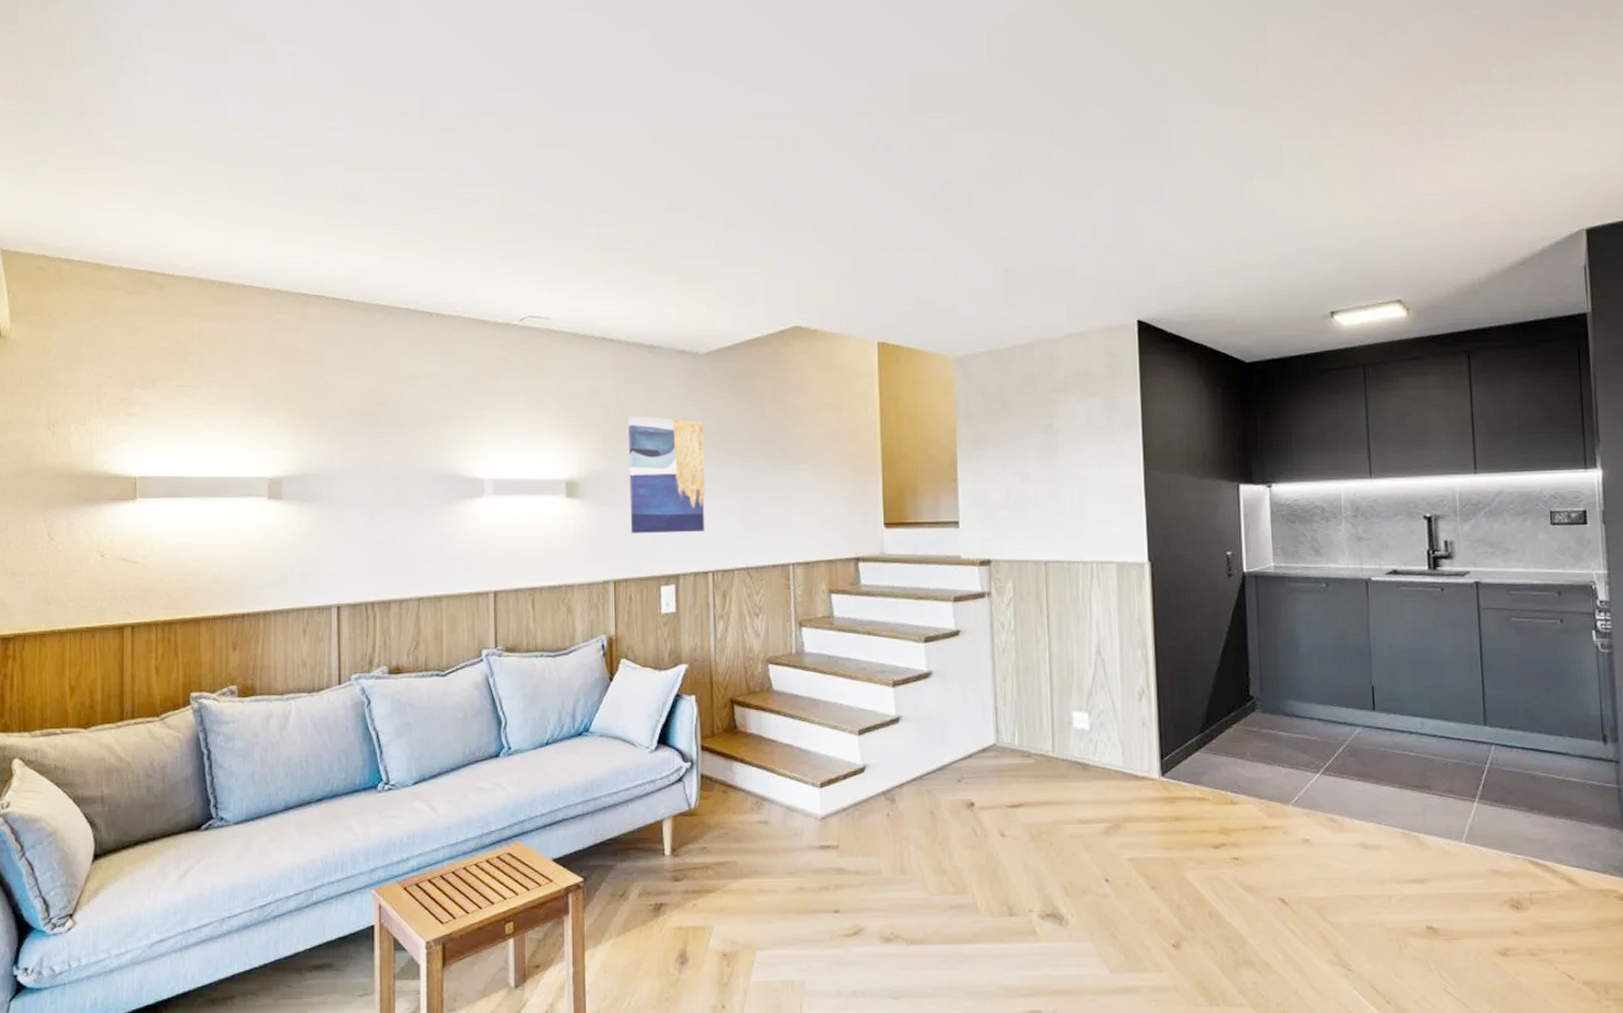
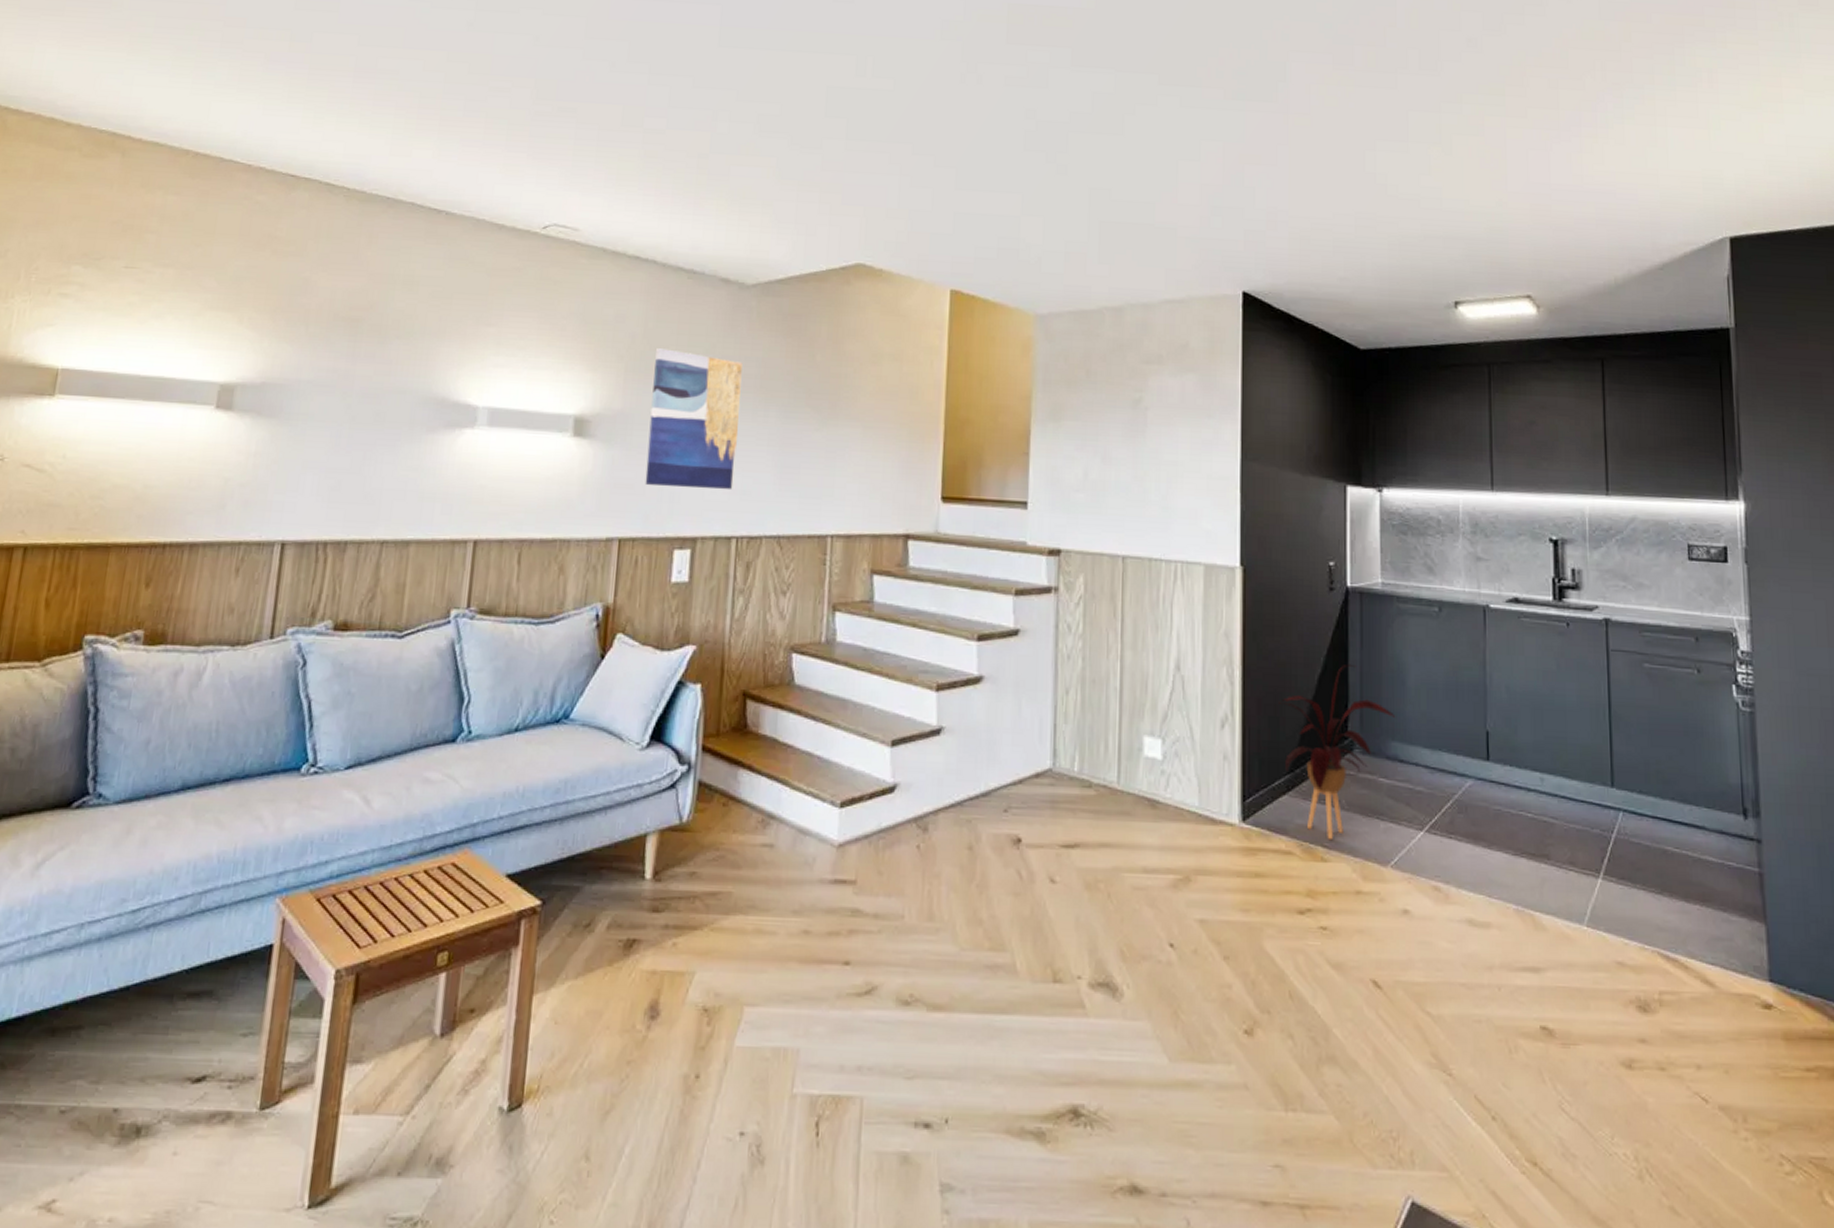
house plant: none [1188,637,1291,787] -> present [1278,663,1396,841]

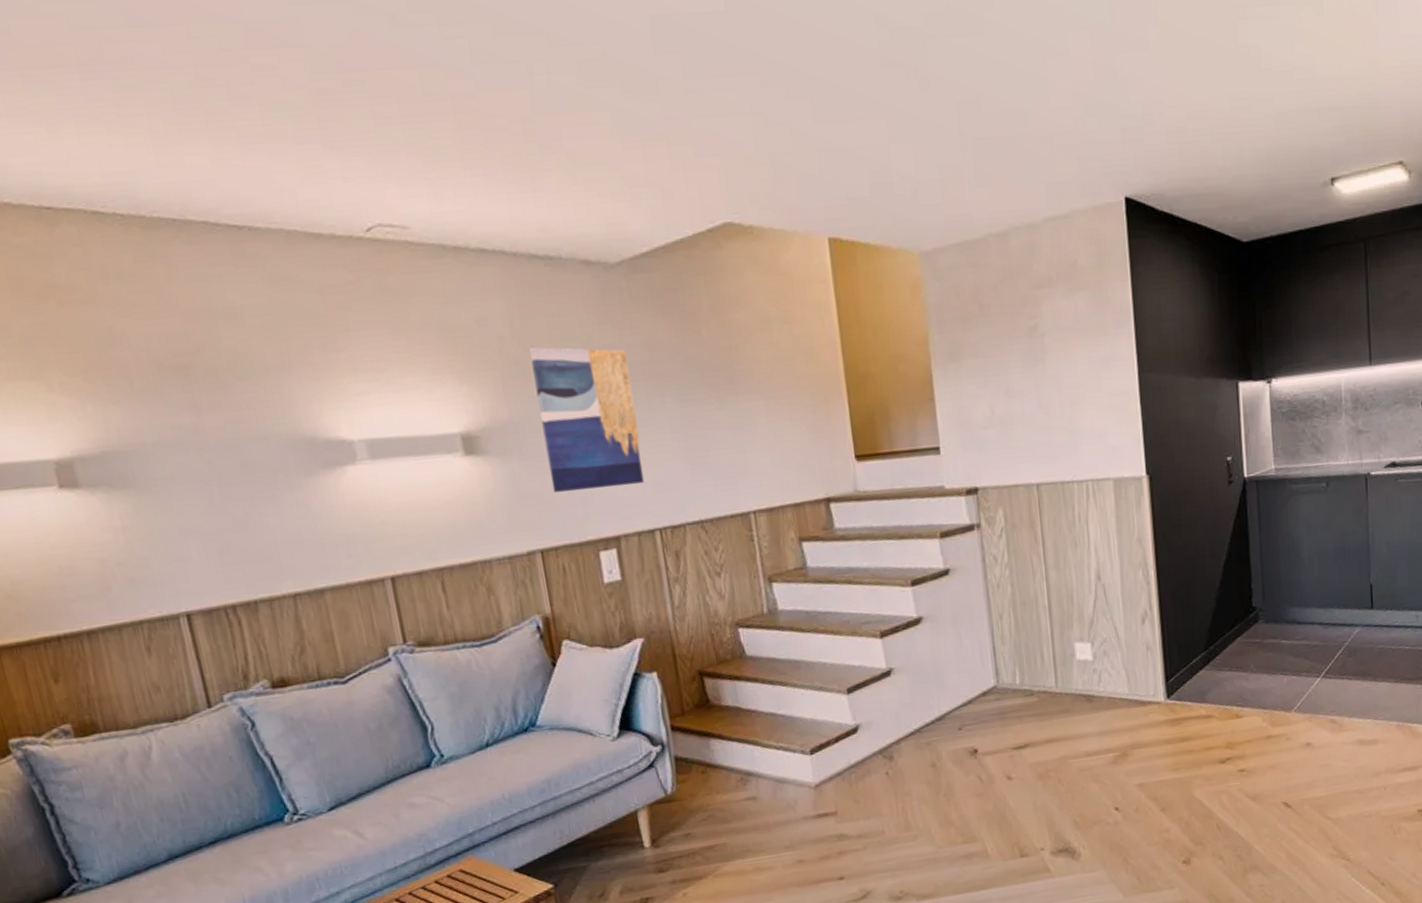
house plant: present [1278,663,1396,841] -> none [1190,546,1293,700]

